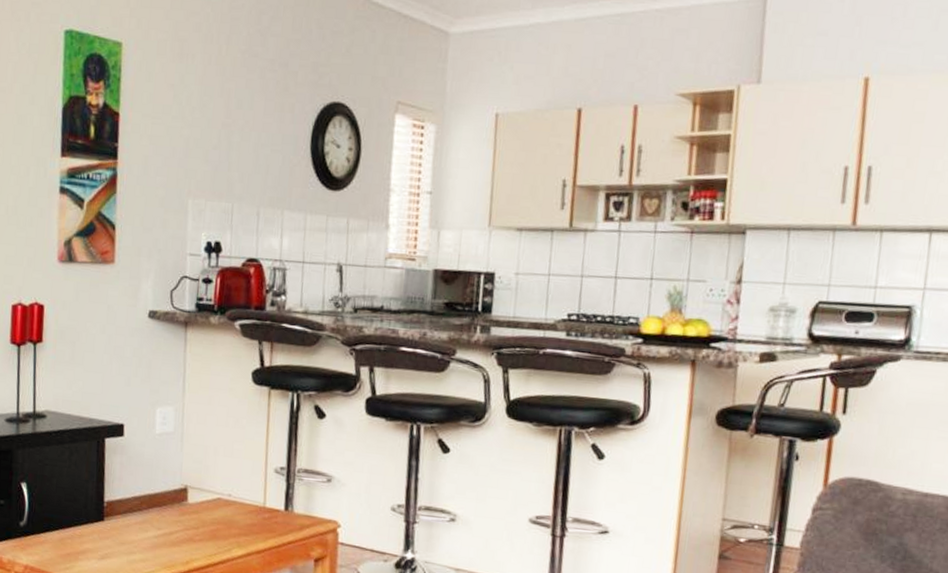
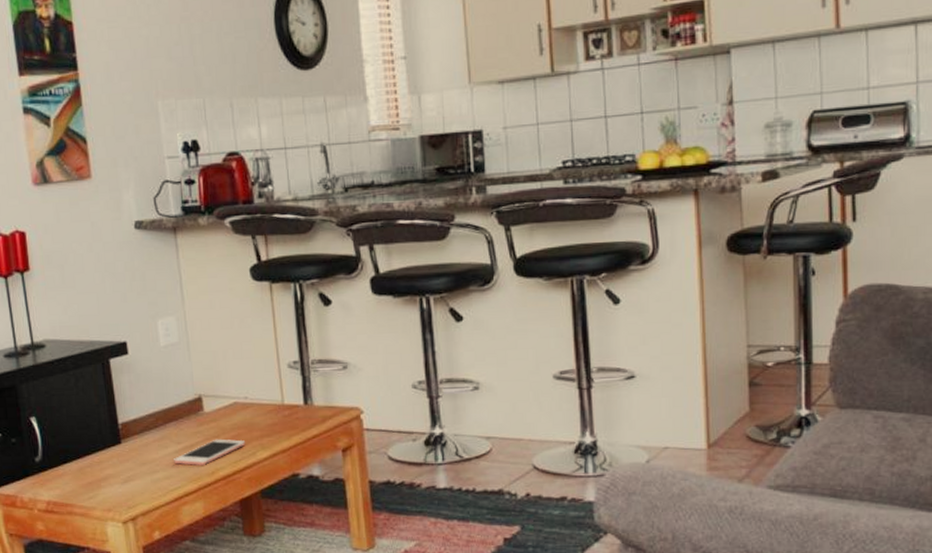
cell phone: none [152,530,223,554] -> present [174,439,246,465]

